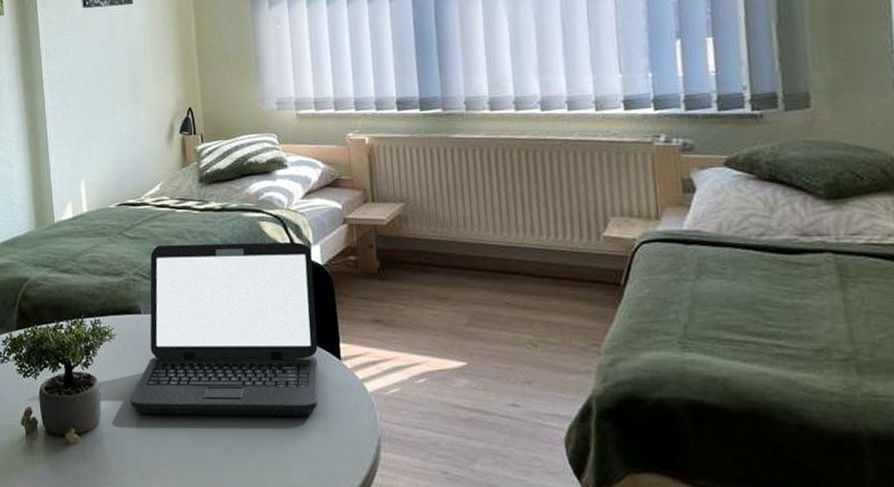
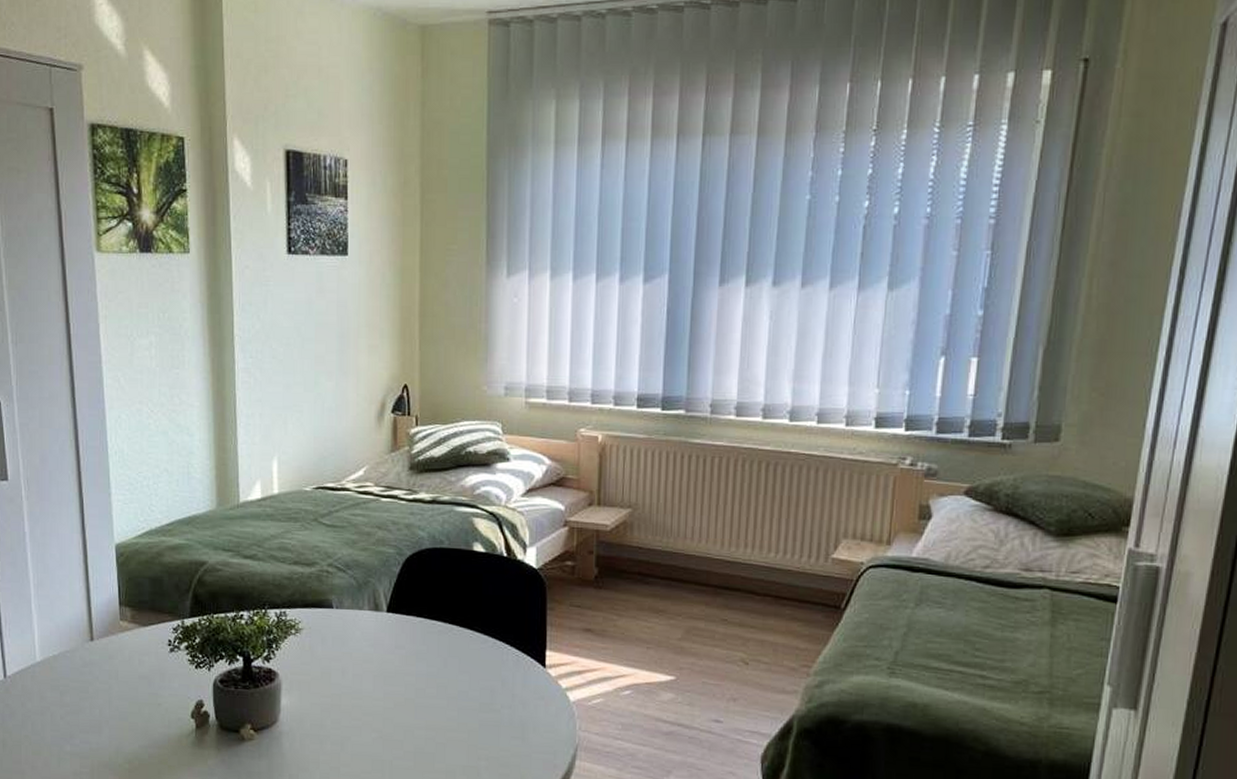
laptop: present [130,242,319,416] -> none [314,535,527,723]

